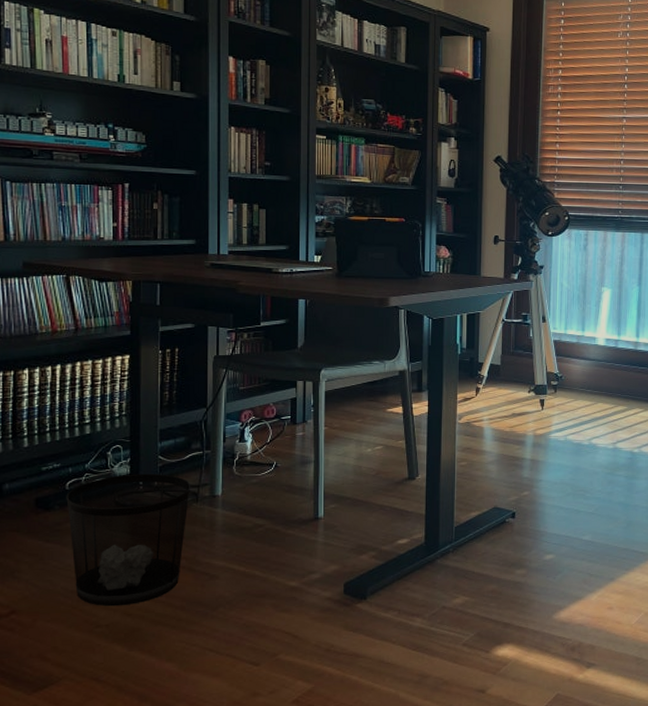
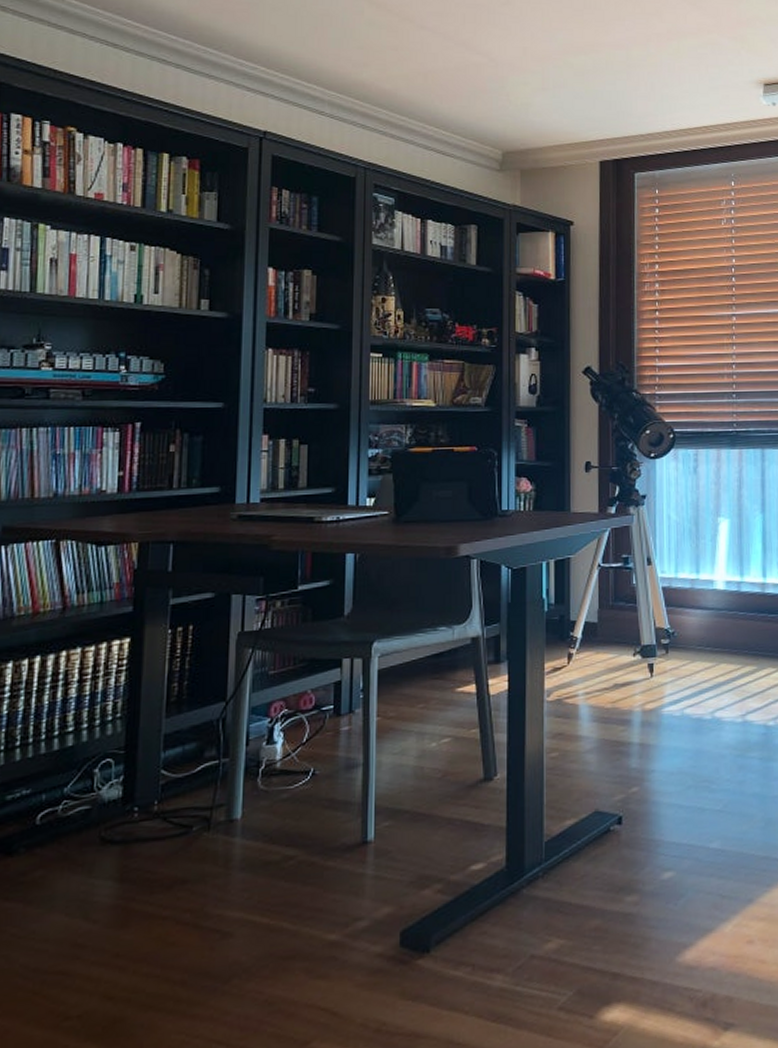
waste bin: present [66,473,191,607] -> none [35,794,202,989]

